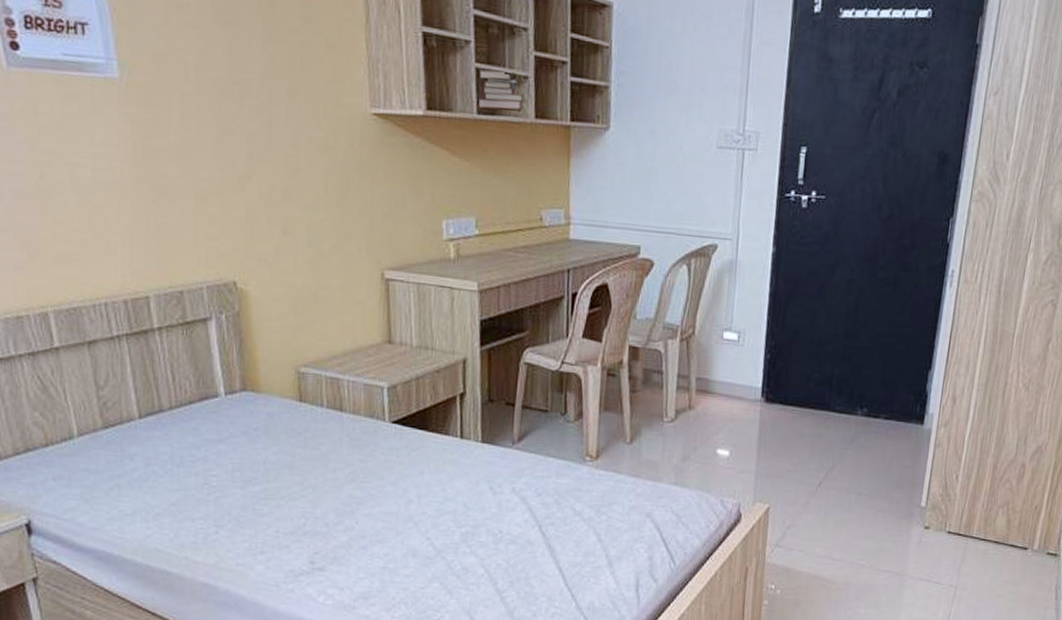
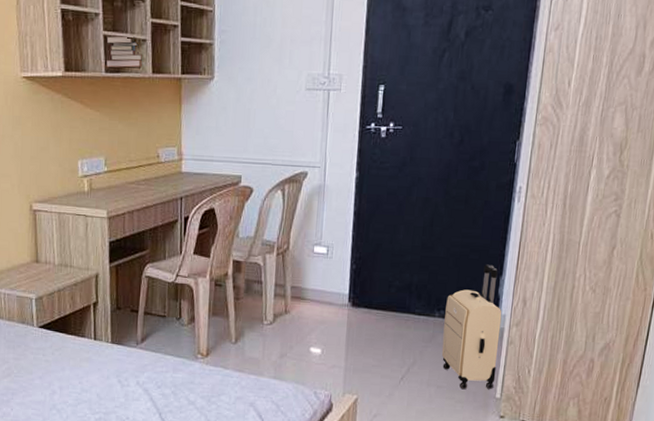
suitcase: none [863,356,930,498] -> present [441,264,502,390]

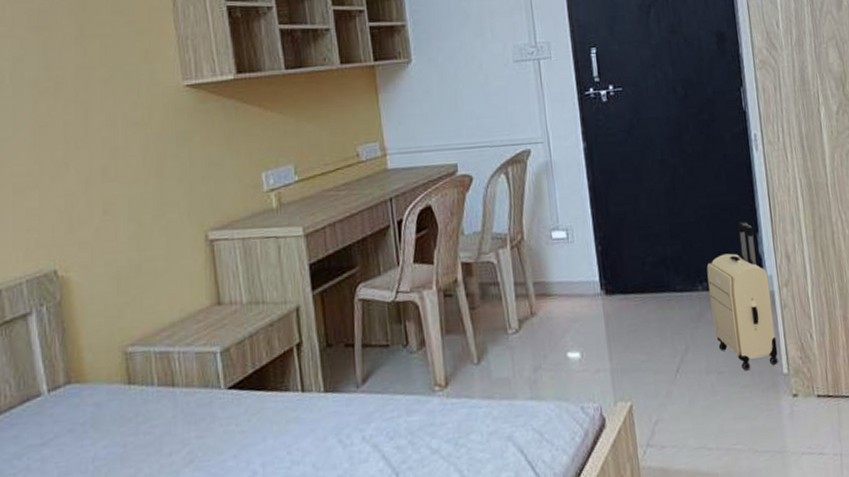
books: present [106,35,142,69] -> none [283,27,327,64]

